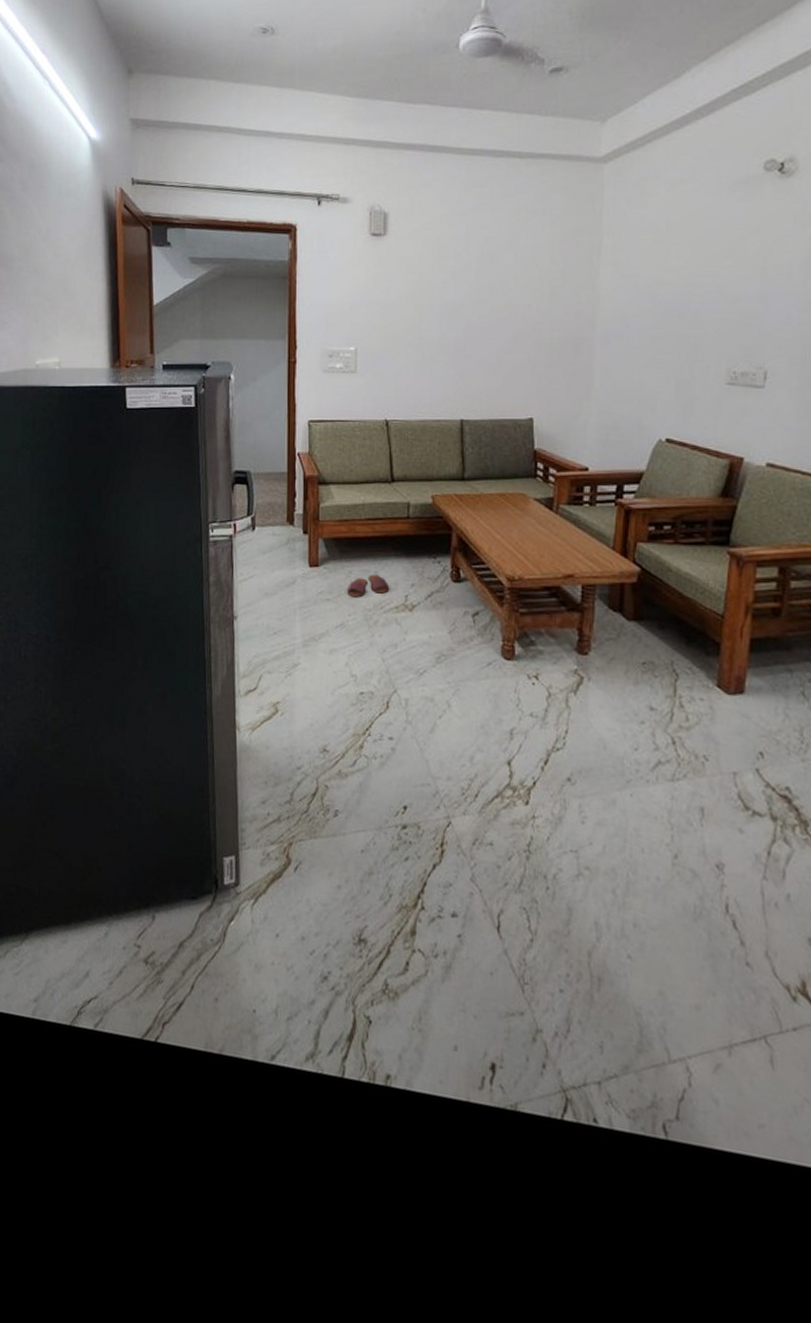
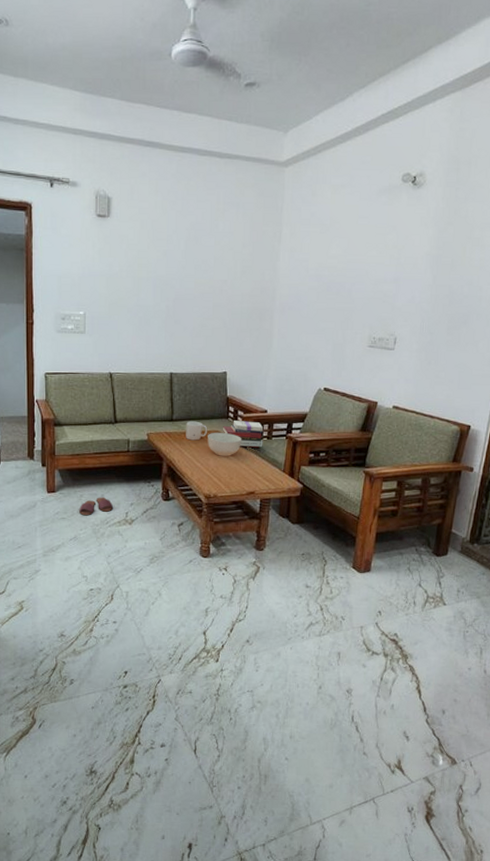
mug: none [481,480,510,506] -> present [186,421,208,441]
bowl: none [510,495,556,528] -> present [207,432,243,457]
books: none [528,481,584,518] -> present [222,421,264,449]

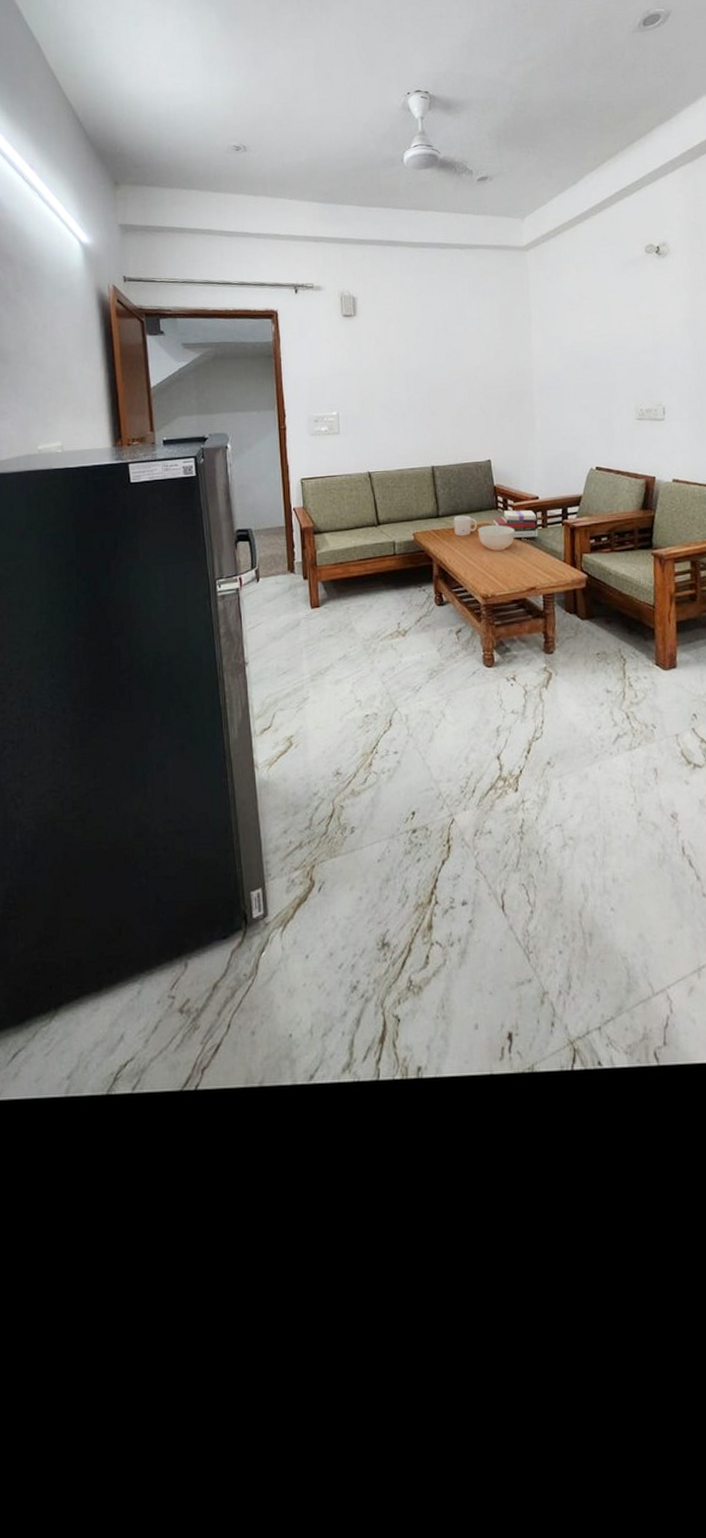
slippers: present [79,497,113,516] -> none [347,608,383,631]

